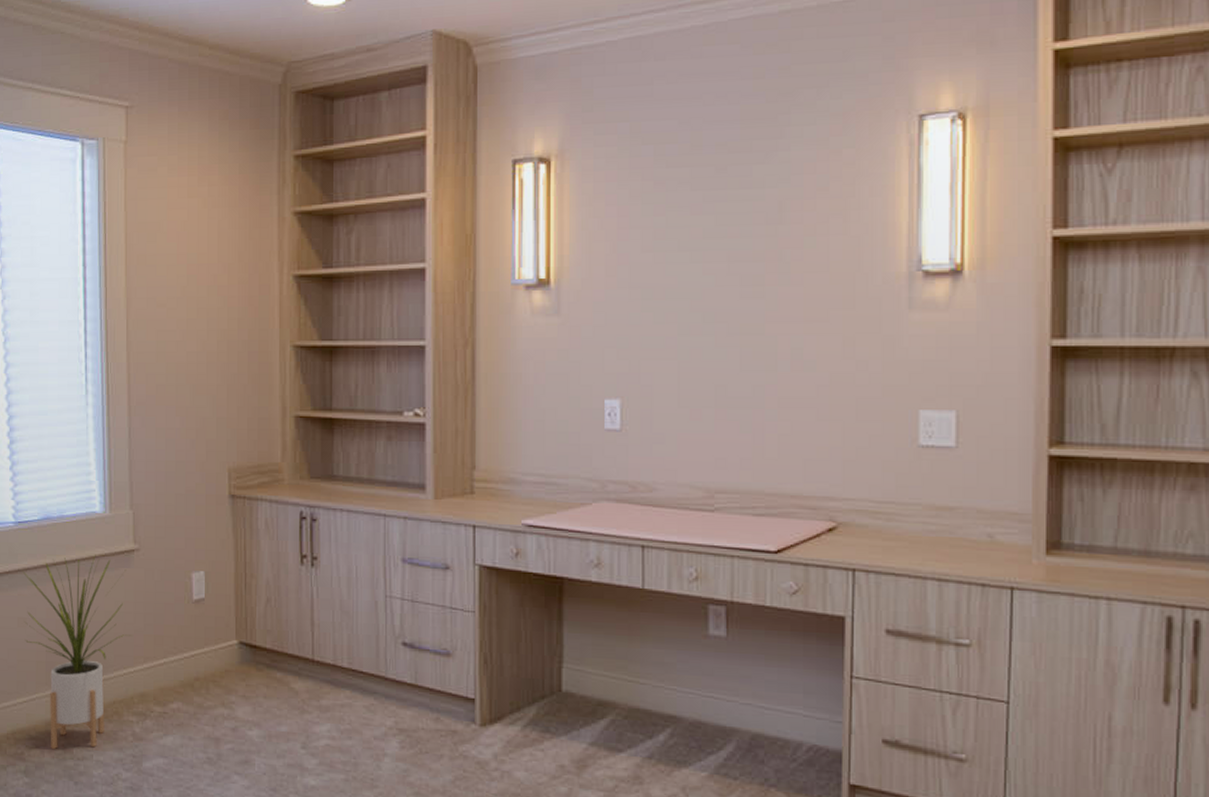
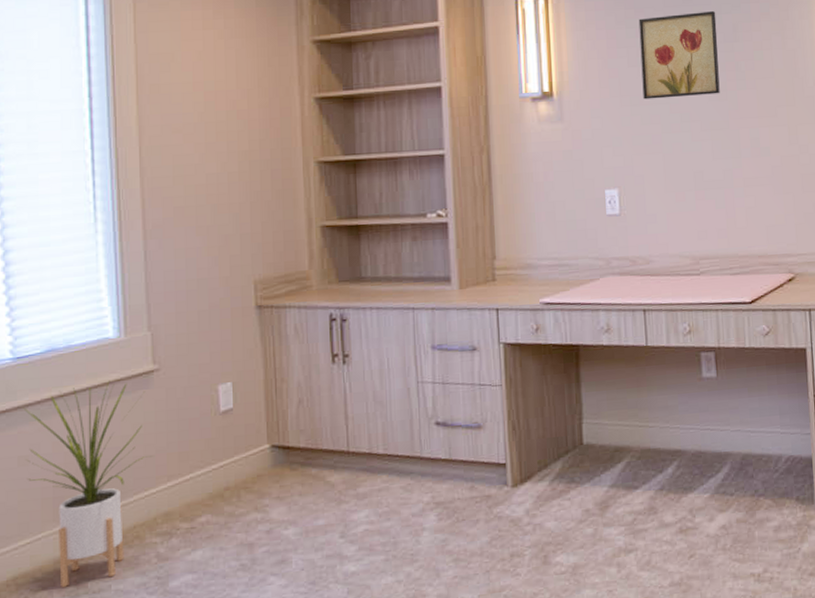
wall art: none [658,185,757,293] -> present [638,11,720,100]

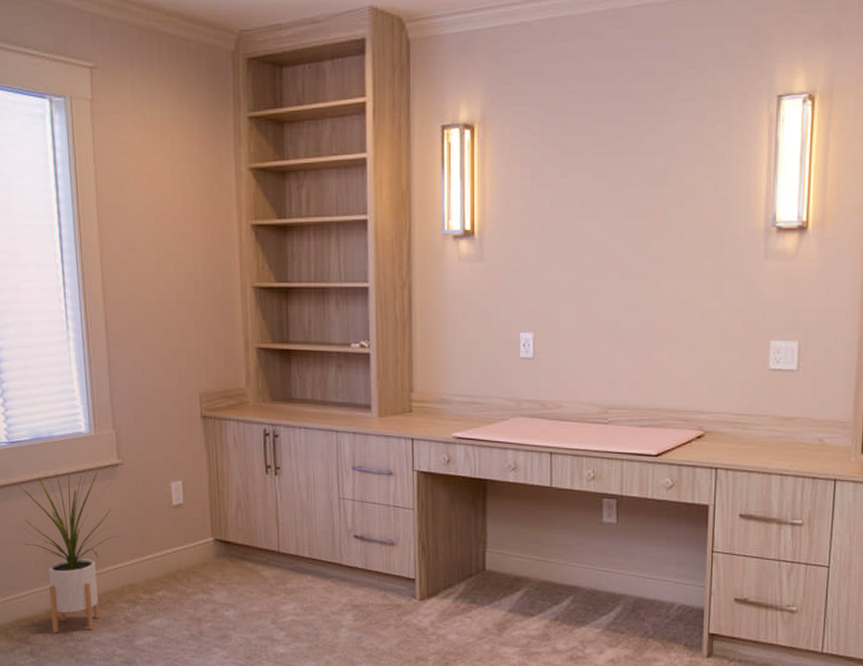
wall art: present [638,11,720,100] -> none [564,152,646,243]

